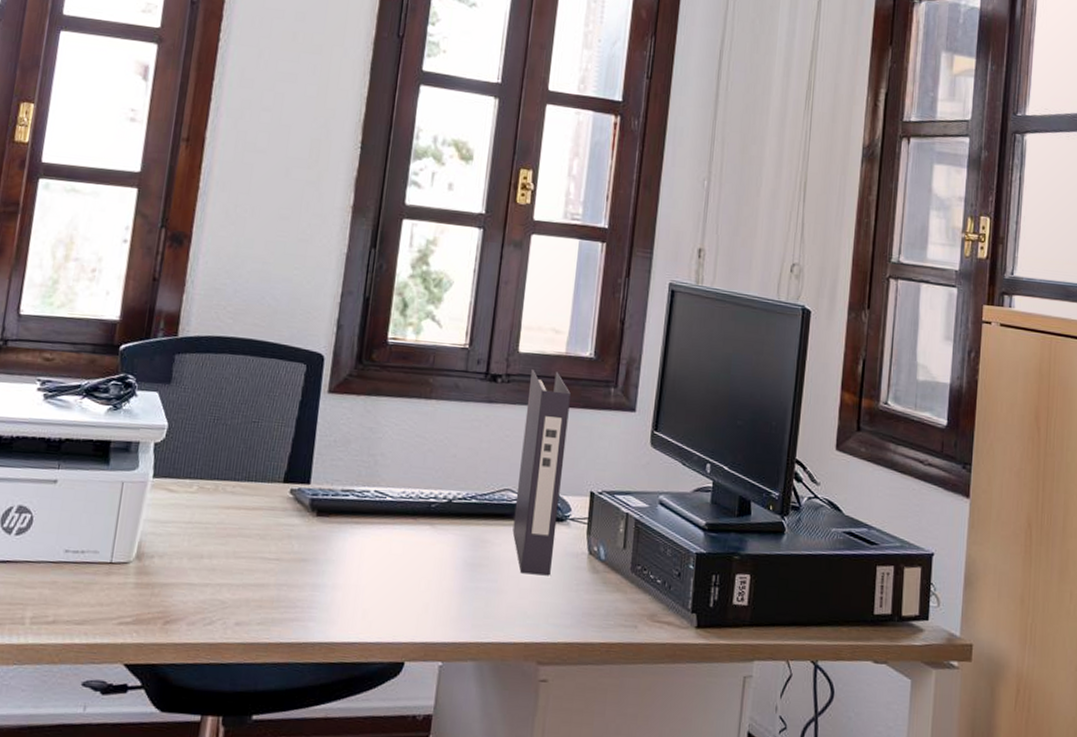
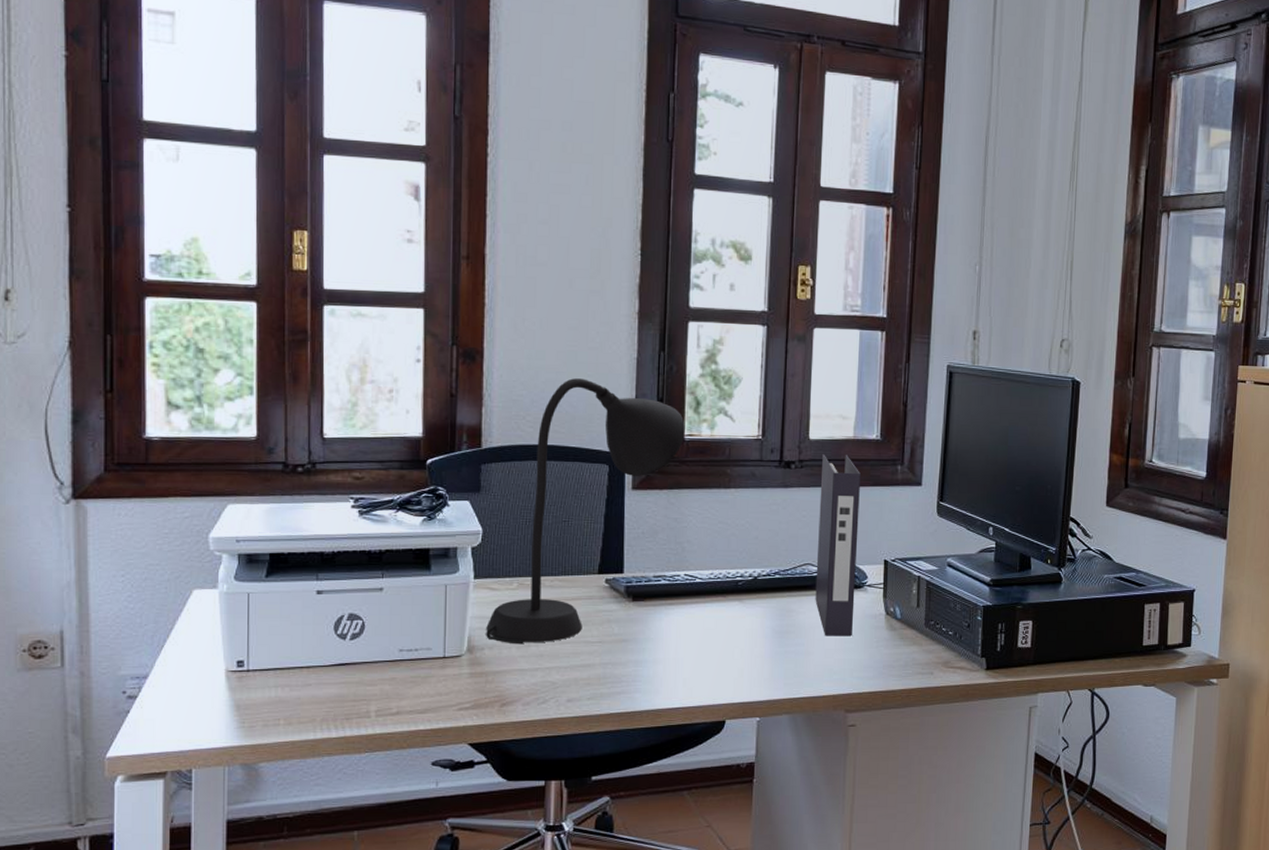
desk lamp: none [158,270,390,555] -> present [486,378,685,645]

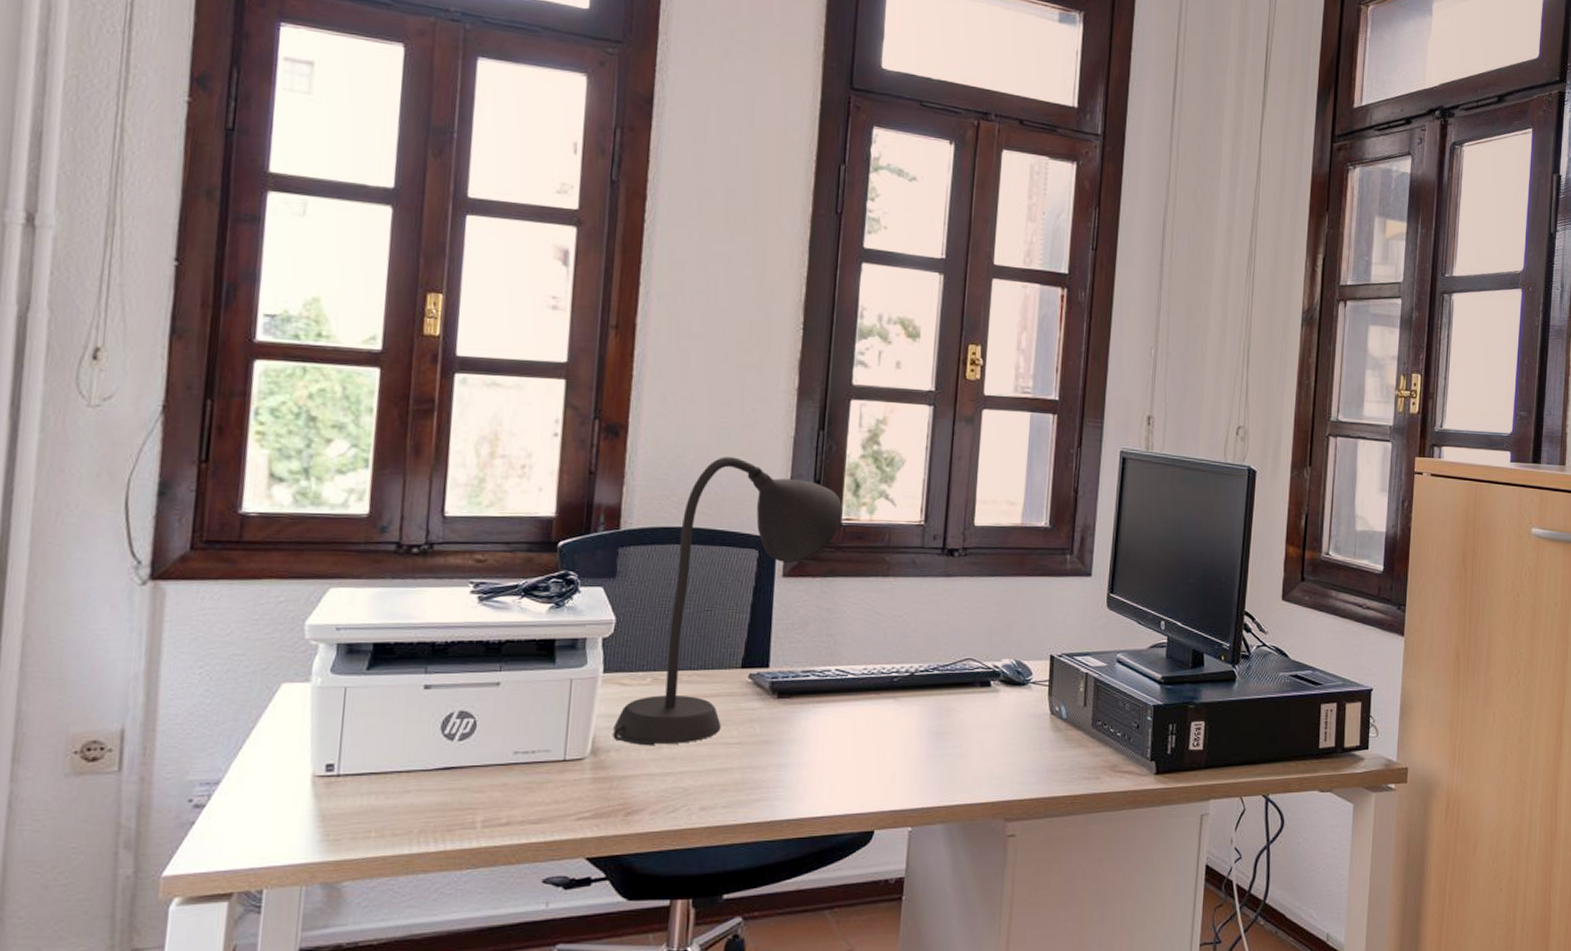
binder: present [815,454,860,636] -> none [975,542,1028,738]

